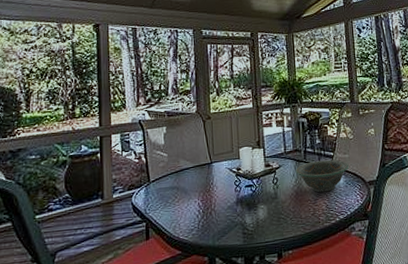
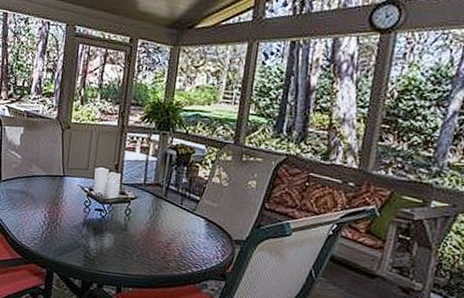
decorative bowl: present [295,159,349,193] -> none [151,201,216,239]

